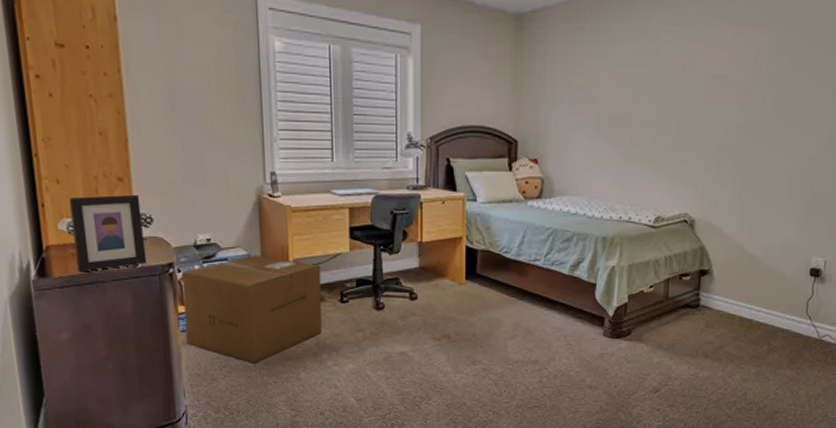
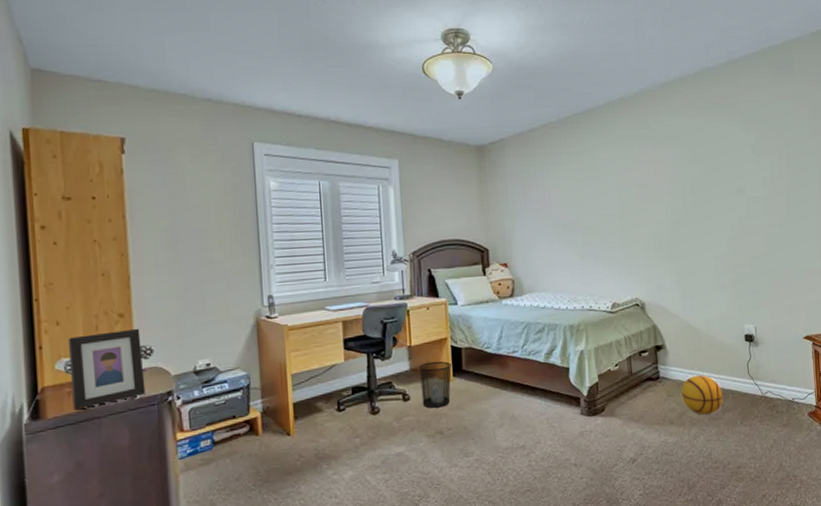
box: present [181,255,322,363] -> none [180,374,321,483]
waste bin: none [429,261,464,311] -> present [418,361,451,408]
basketball: none [722,308,771,352] -> present [681,375,723,415]

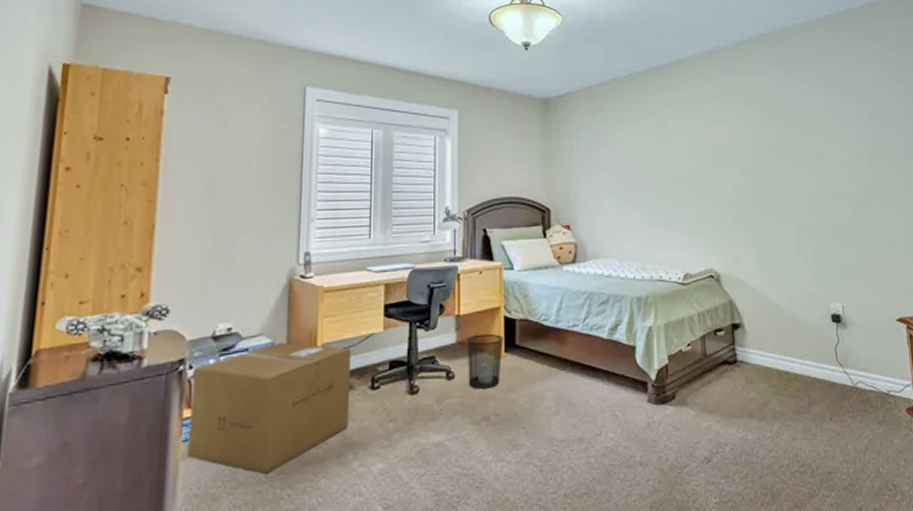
picture frame: present [67,328,146,410] -> none [69,284,158,378]
box: none [180,374,321,483] -> present [187,342,352,474]
basketball: present [681,375,723,415] -> none [762,360,809,407]

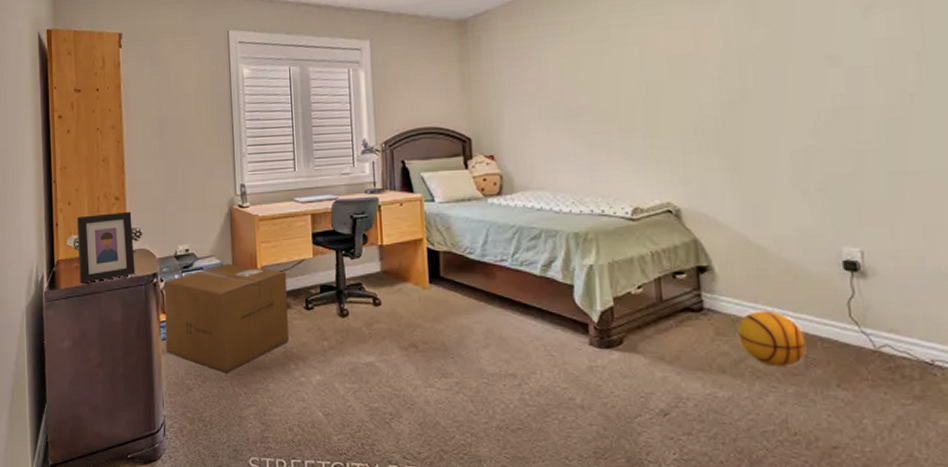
picture frame: none [69,284,158,378] -> present [76,211,135,284]
waste bin: present [466,333,503,389] -> none [390,264,427,317]
basketball: none [762,360,809,407] -> present [738,311,806,366]

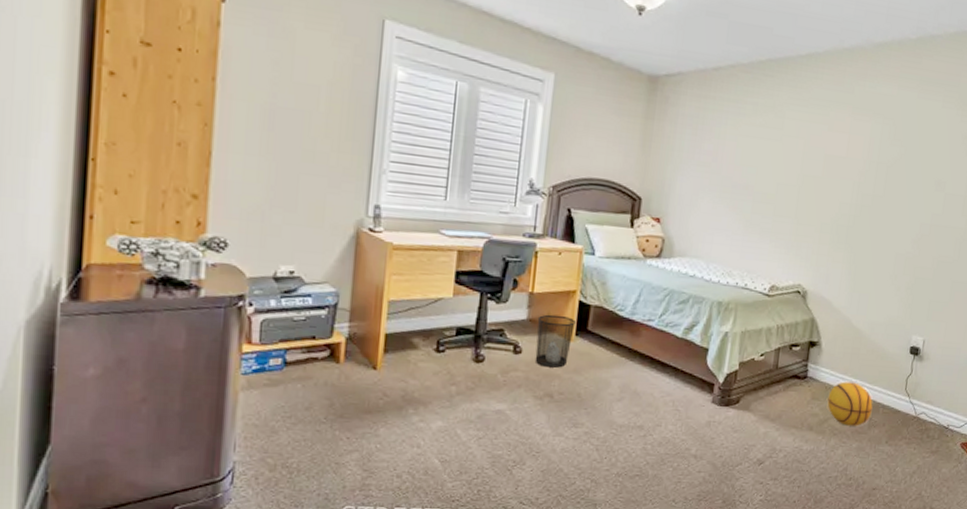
picture frame: present [76,211,135,284] -> none [122,211,216,298]
box: present [163,263,289,373] -> none [247,292,419,415]
waste bin: none [390,264,427,317] -> present [535,314,575,368]

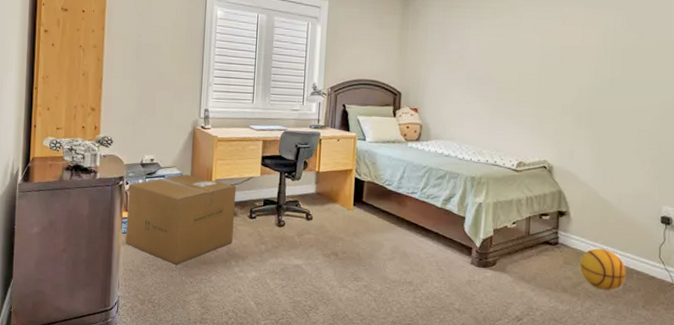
box: none [247,292,419,415] -> present [126,174,237,265]
waste bin: present [535,314,575,368] -> none [322,188,353,232]

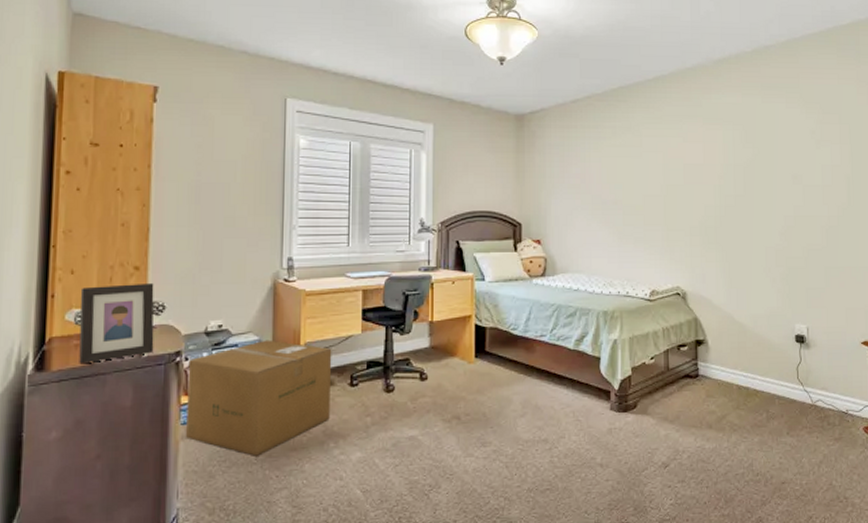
picture frame: none [52,121,105,180] -> present [79,282,154,364]
basketball: present [580,248,626,290] -> none [722,376,768,420]

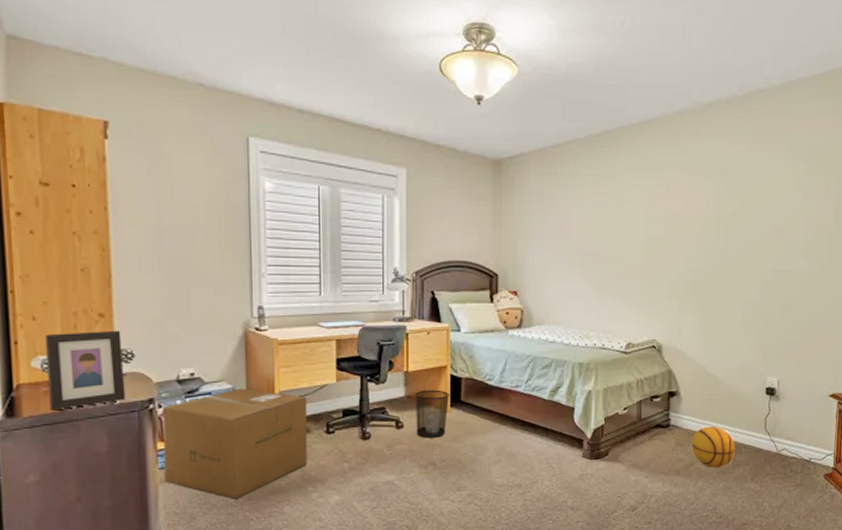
waste bin: none [439,340,474,390] -> present [414,389,449,438]
basketball: none [722,376,768,420] -> present [691,426,735,468]

